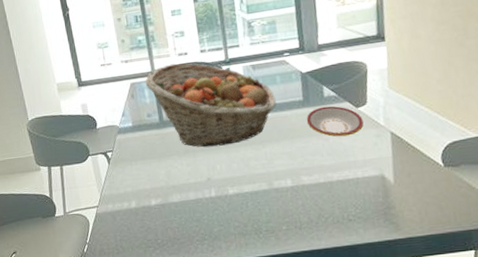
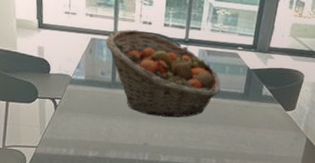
plate: present [306,106,364,137] -> none [241,103,288,133]

